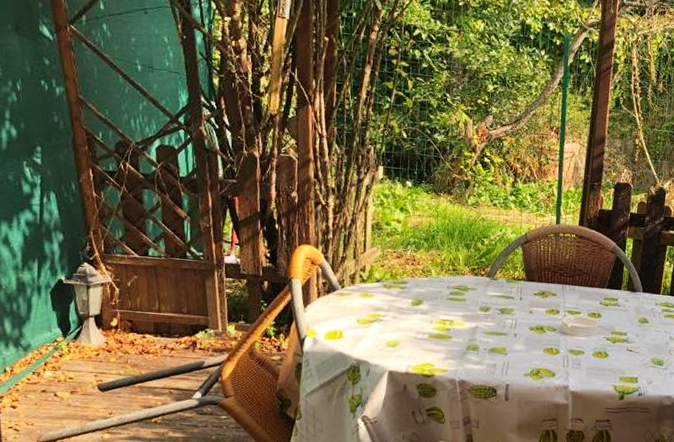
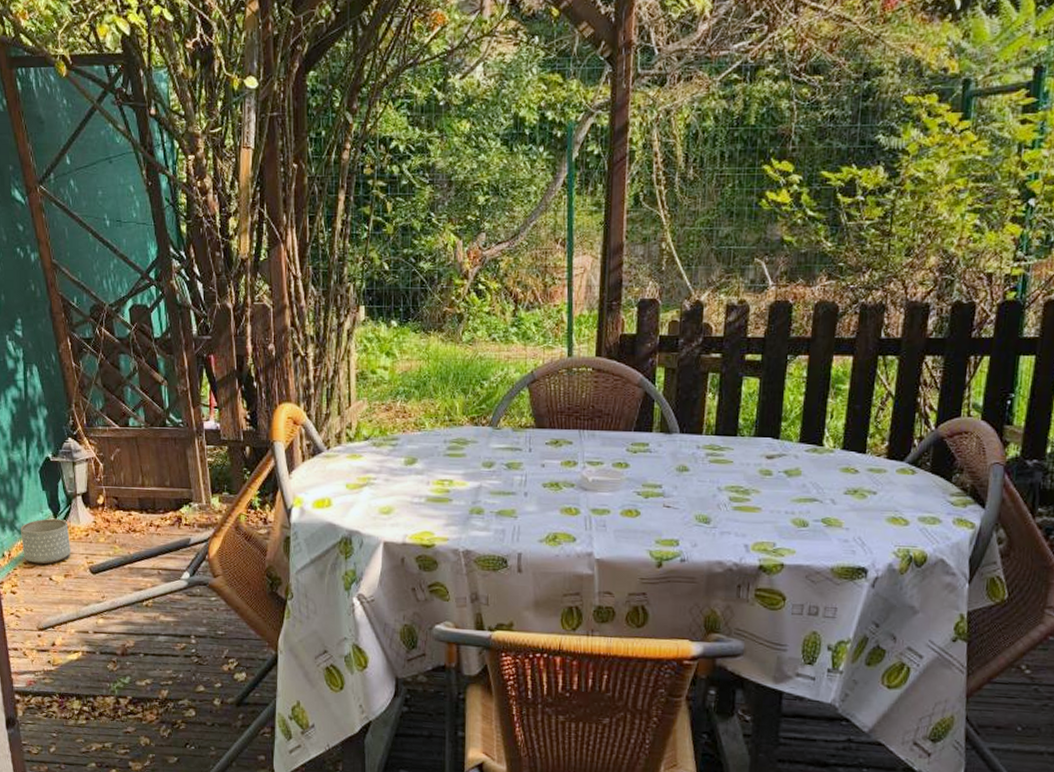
planter: none [25,337,79,381] -> present [20,518,70,564]

